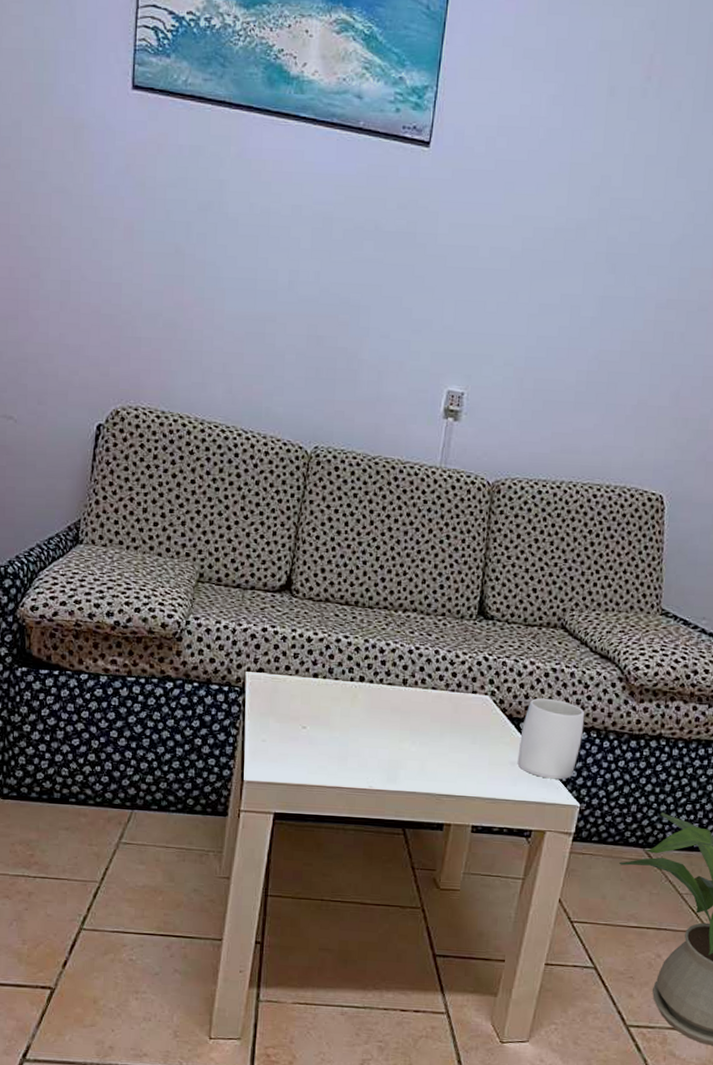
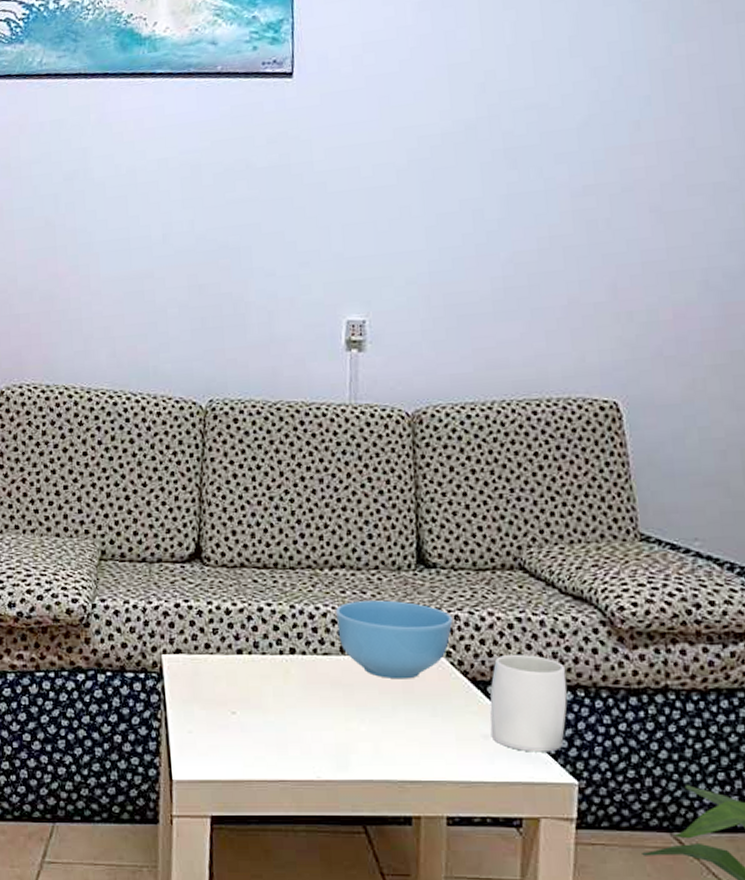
bowl: none [403,641,501,711] -> present [336,600,453,680]

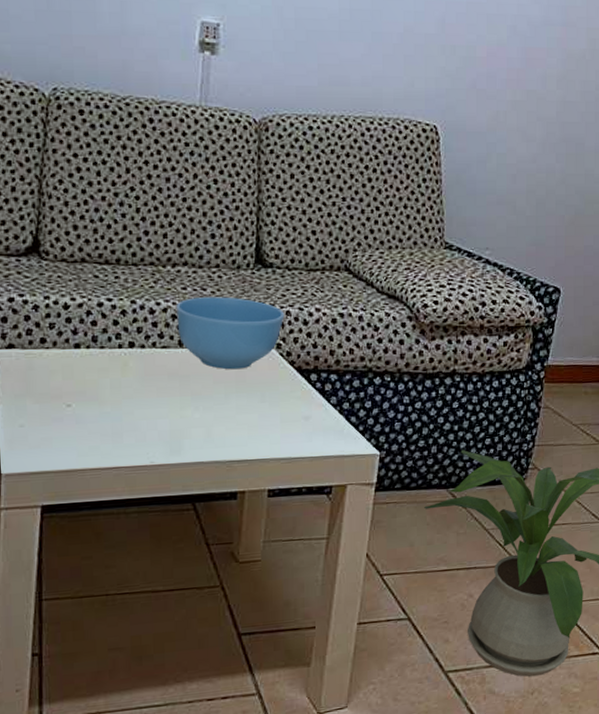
mug: present [490,654,568,752] -> none [311,345,377,430]

